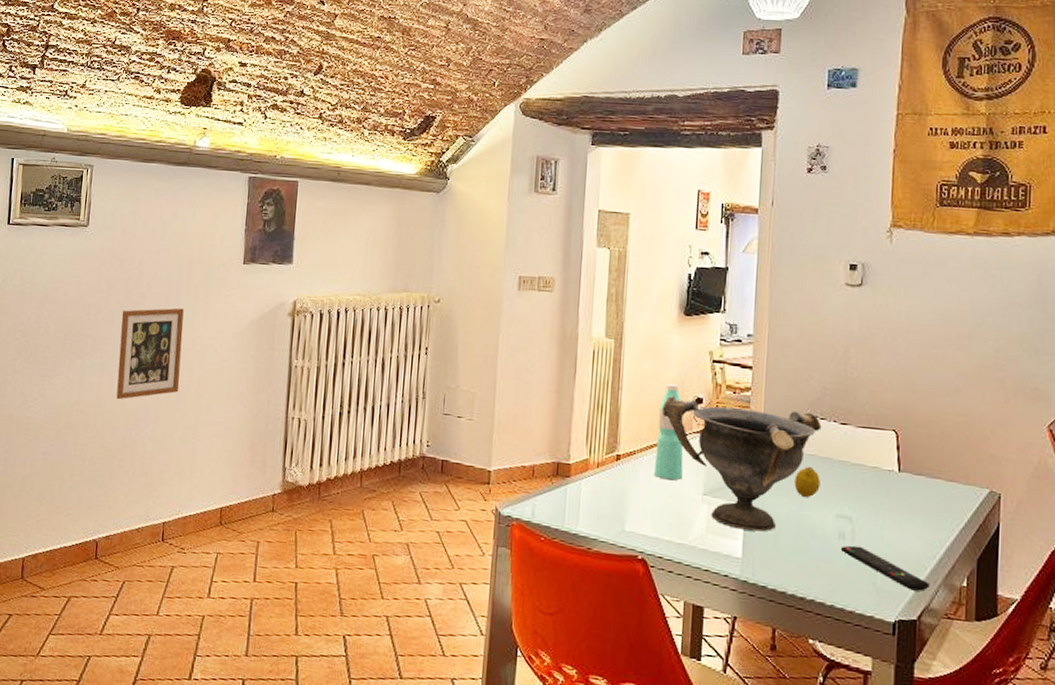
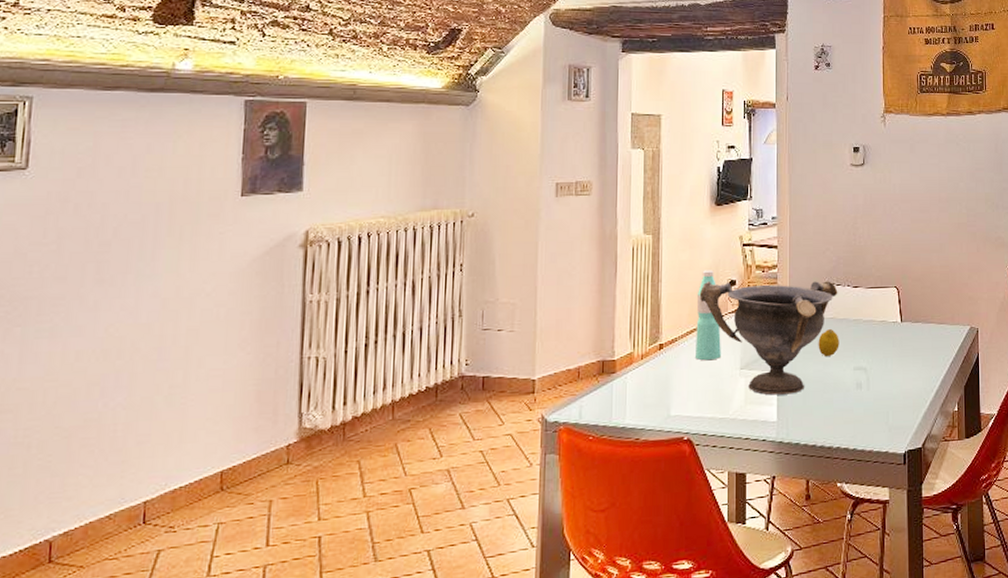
picture frame: present [116,307,184,400] -> none [74,252,165,369]
remote control: present [840,545,930,592] -> none [858,392,930,423]

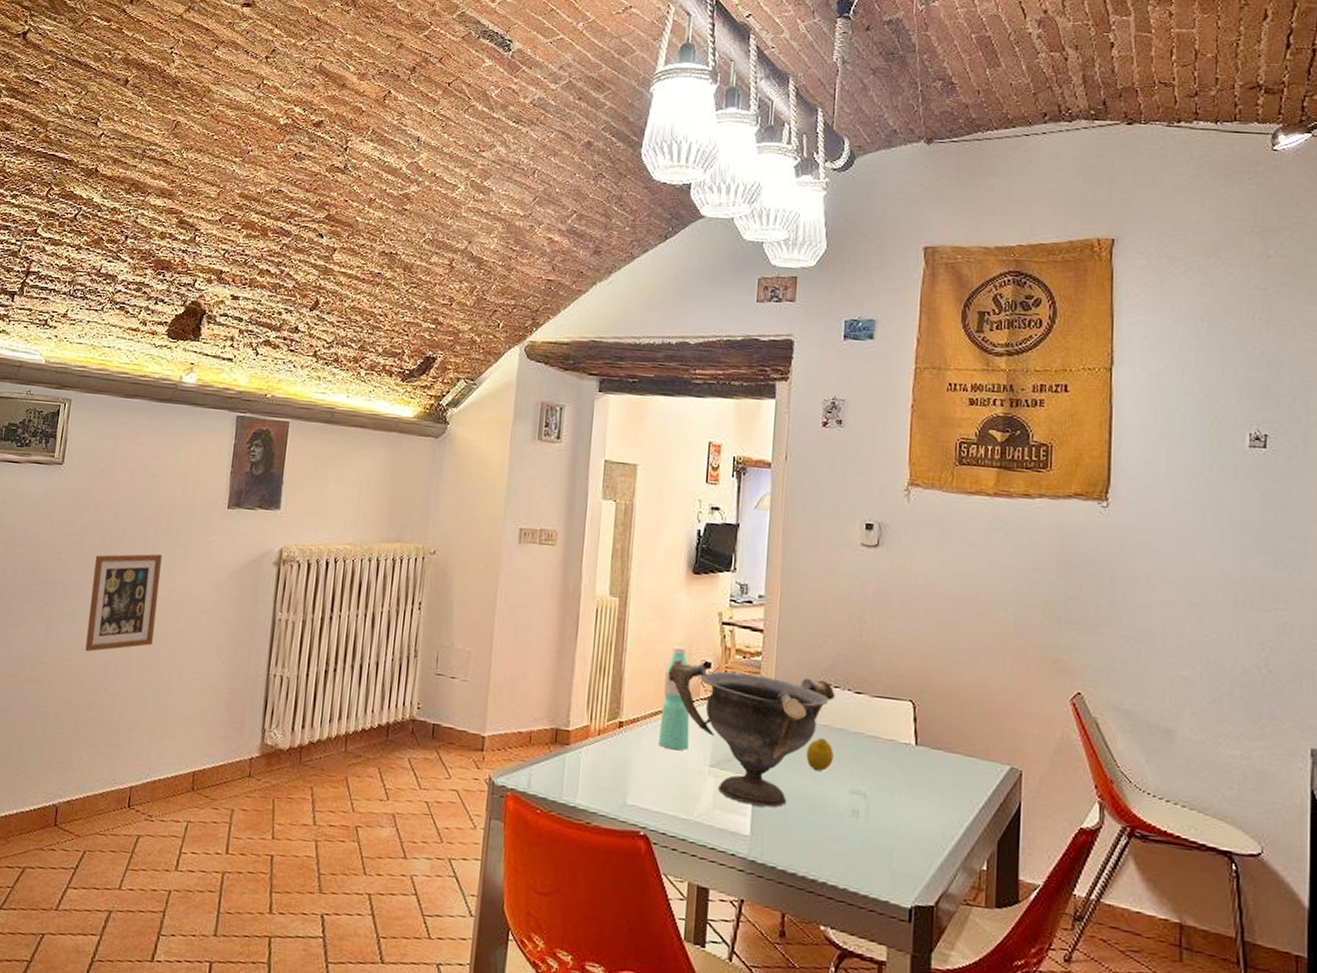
picture frame: none [74,252,165,369] -> present [85,553,162,652]

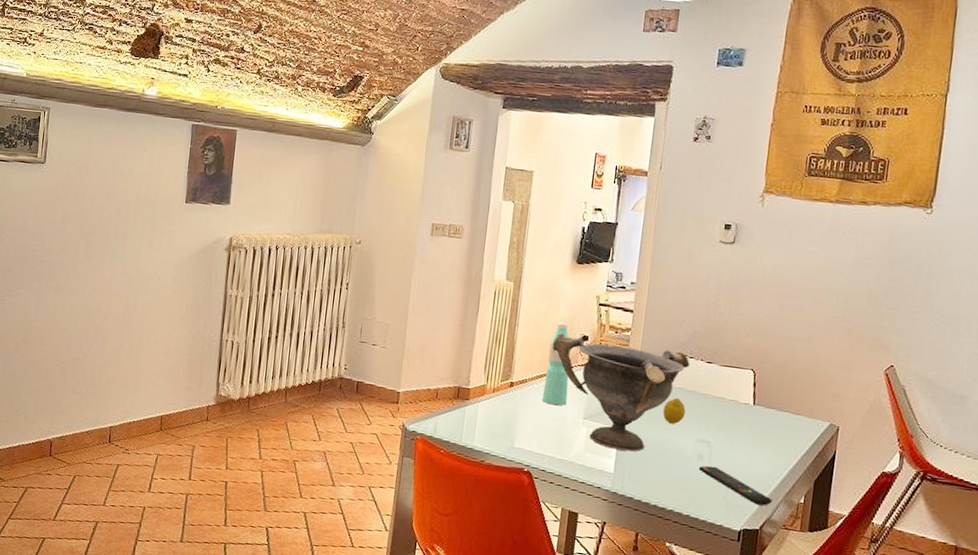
picture frame: present [85,553,162,652] -> none [69,239,131,319]
remote control: none [854,824,948,875] -> present [698,465,772,506]

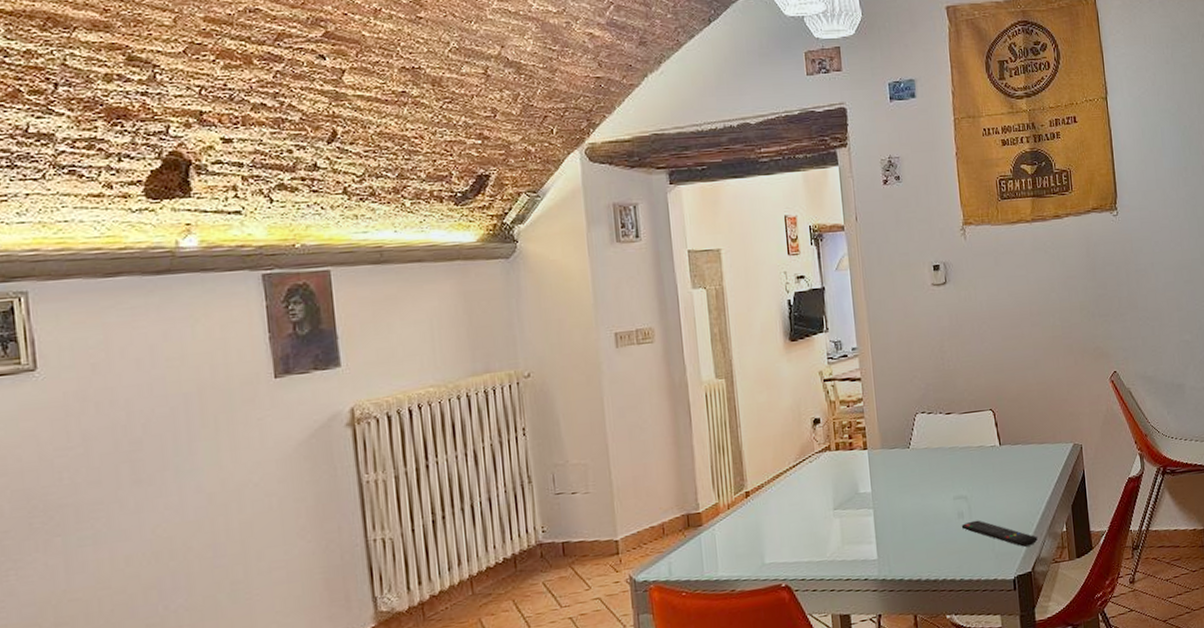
water bottle: present [542,322,570,406] -> none [779,410,812,505]
decorative bowl: present [552,332,690,452] -> none [782,410,930,534]
fruit: present [663,398,686,424] -> none [913,460,937,488]

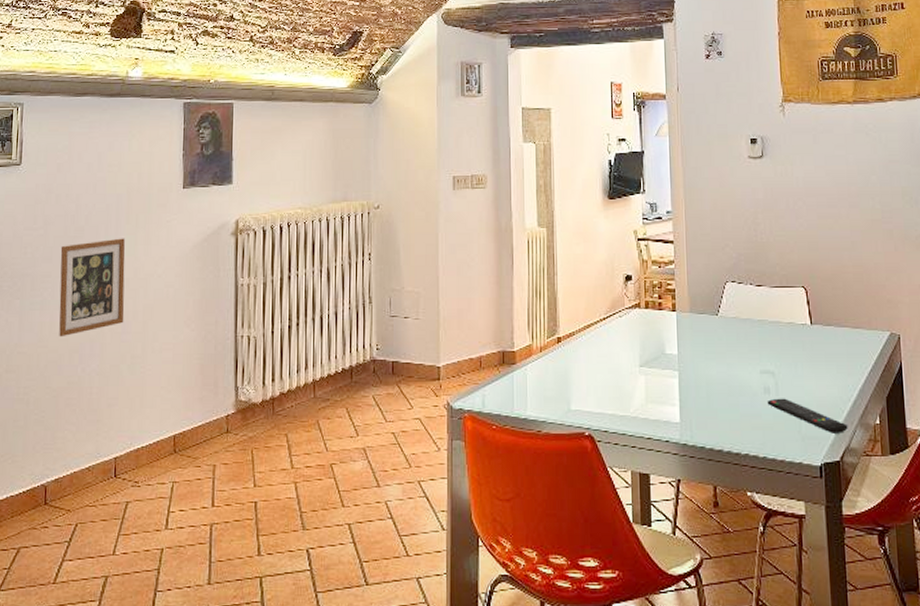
picture frame: none [111,445,215,574] -> present [59,238,125,337]

